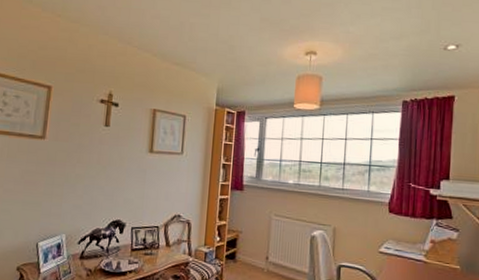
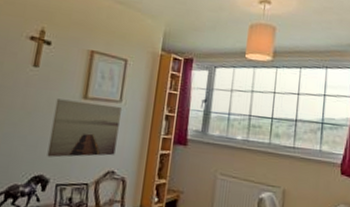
wall art: none [122,153,183,205] -> present [47,98,122,158]

